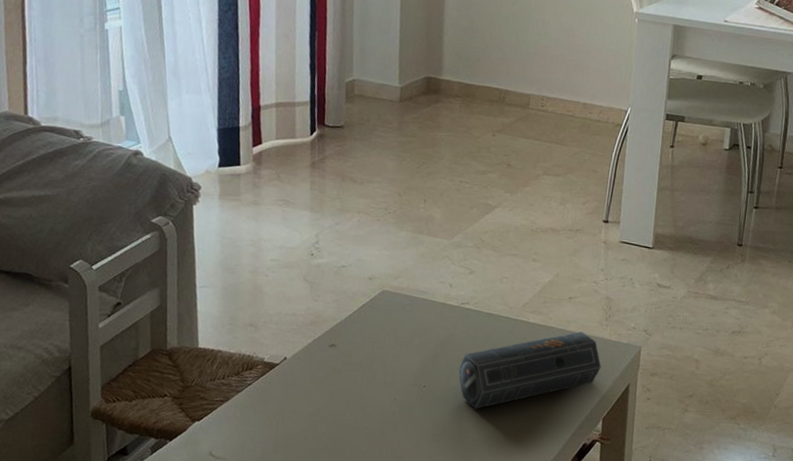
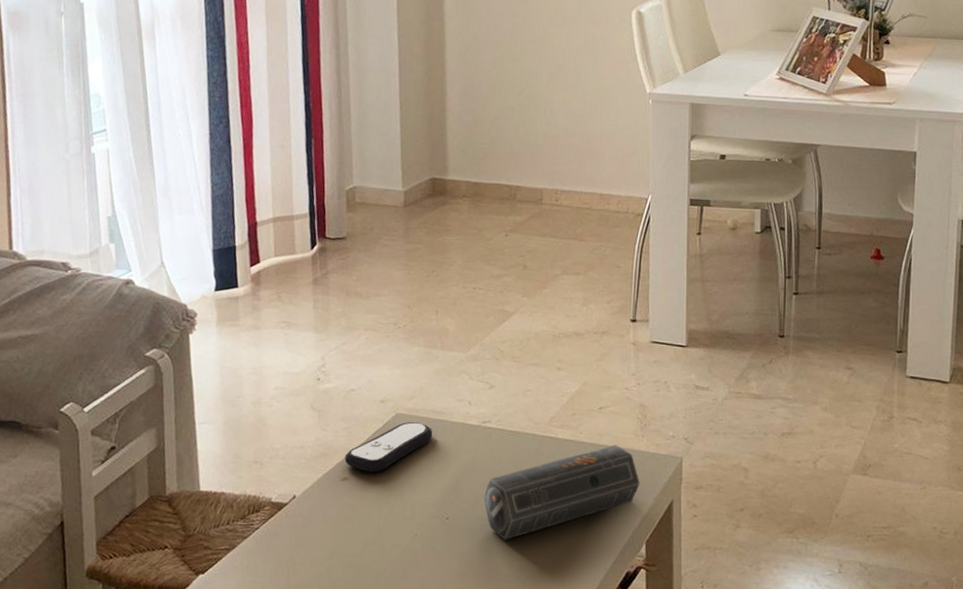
remote control: none [333,298,416,342] -> present [344,422,433,472]

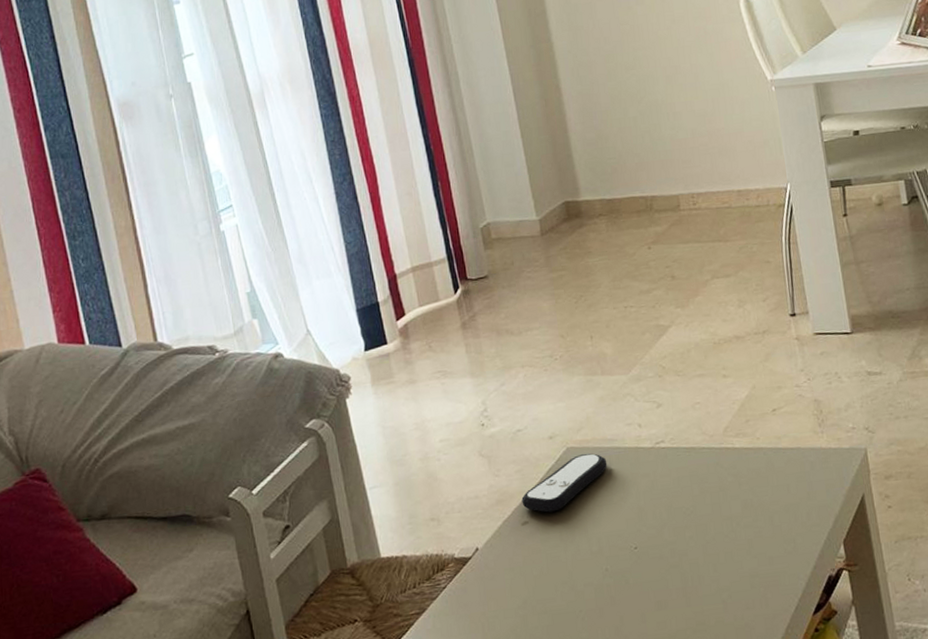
speaker: present [482,444,640,540] -> none [668,444,828,562]

